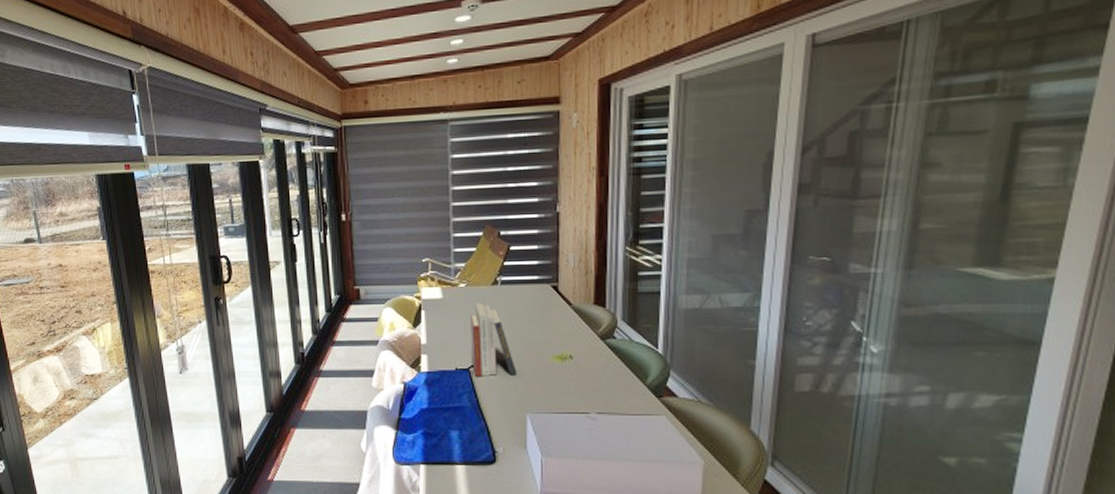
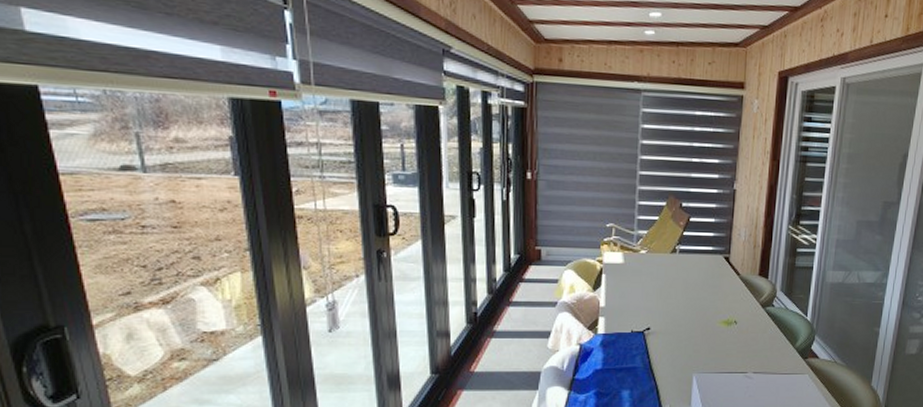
books: present [470,302,517,377] -> none [647,269,688,339]

